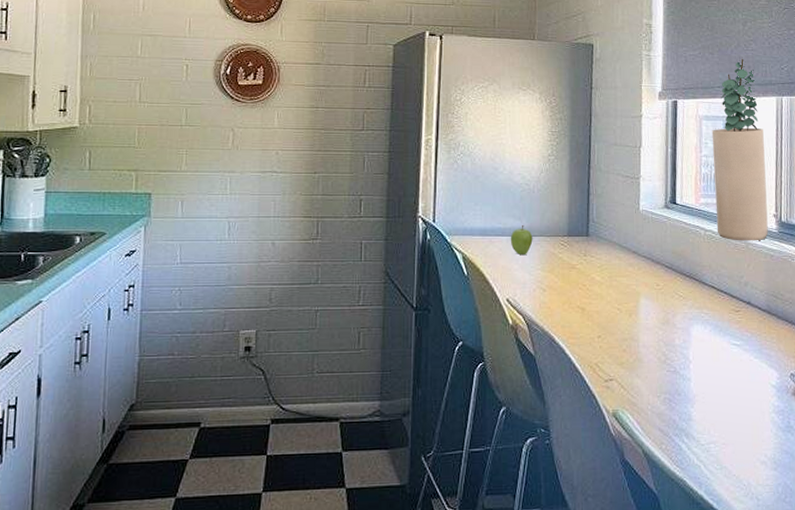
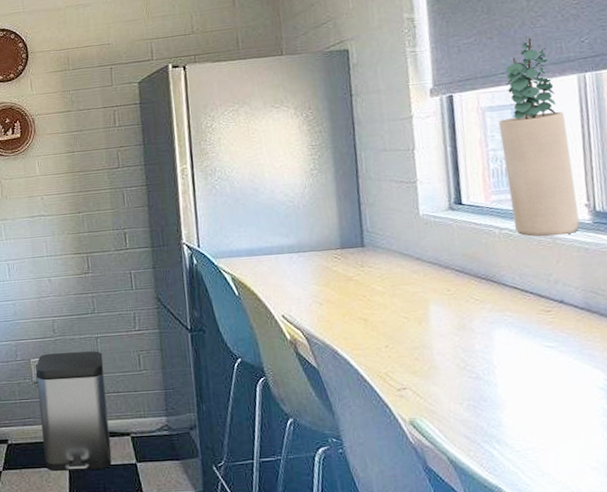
pedal bin: none [241,325,320,460] -> present [36,351,112,471]
fruit: present [510,224,533,254] -> none [278,241,304,271]

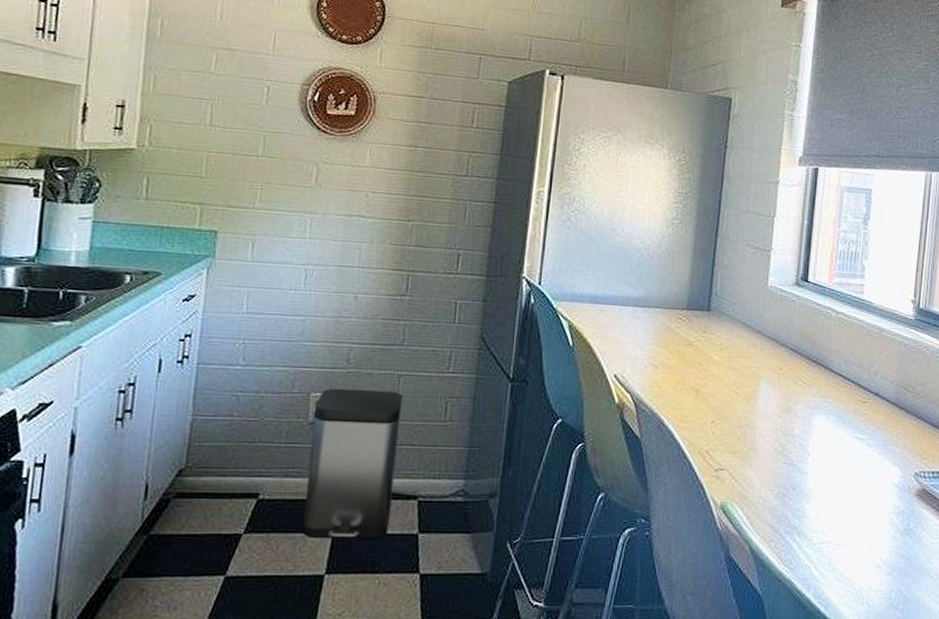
vase: present [498,36,580,237] -> none [849,125,909,328]

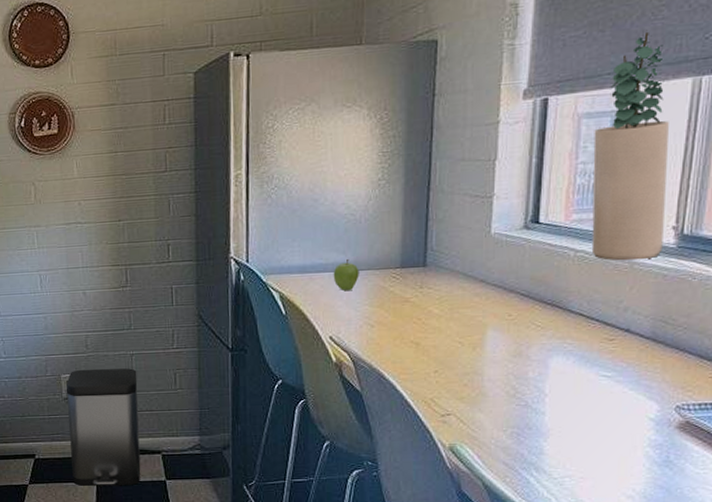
fruit: none [623,293,649,327] -> present [333,258,359,290]
vase: none [849,125,909,328] -> present [591,30,669,261]

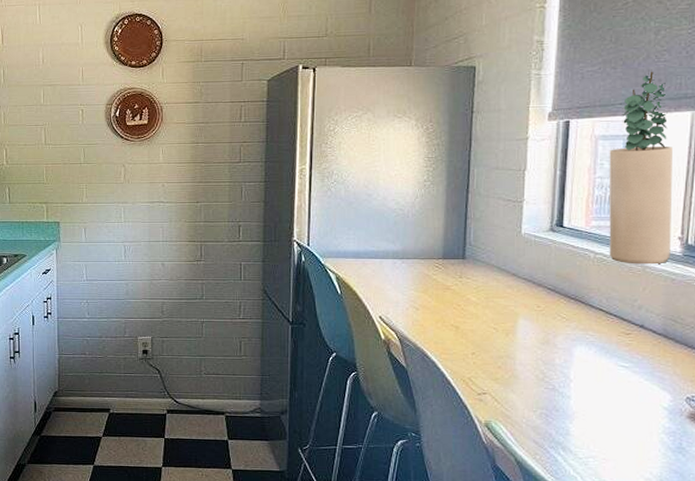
pedal bin: present [66,368,141,486] -> none [142,333,206,443]
fruit: present [333,258,359,290] -> none [383,247,406,276]

